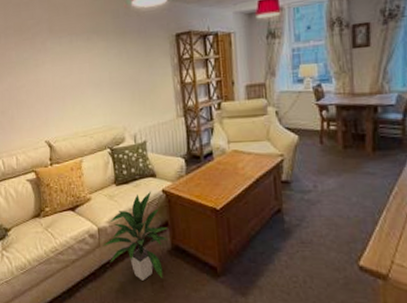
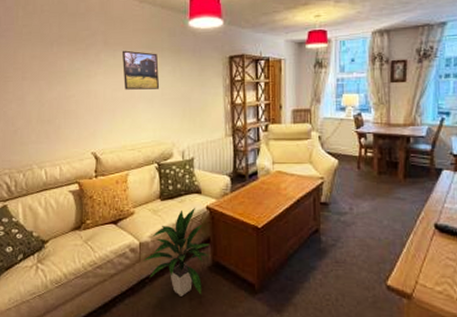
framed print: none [68,36,107,76] -> present [123,50,160,90]

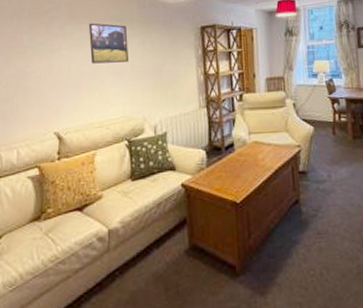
indoor plant: present [143,207,210,297] -> none [112,185,186,288]

